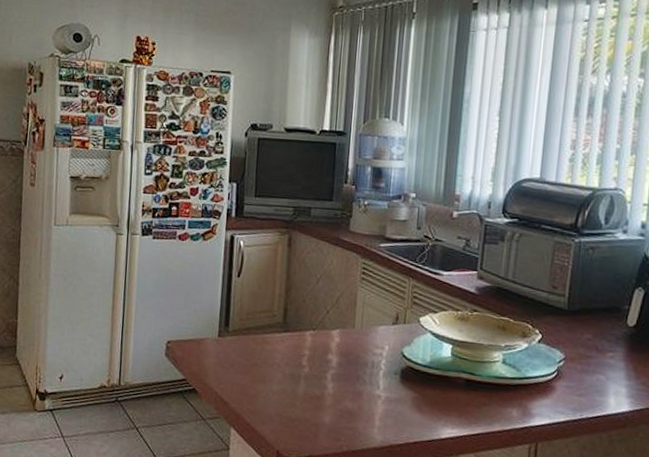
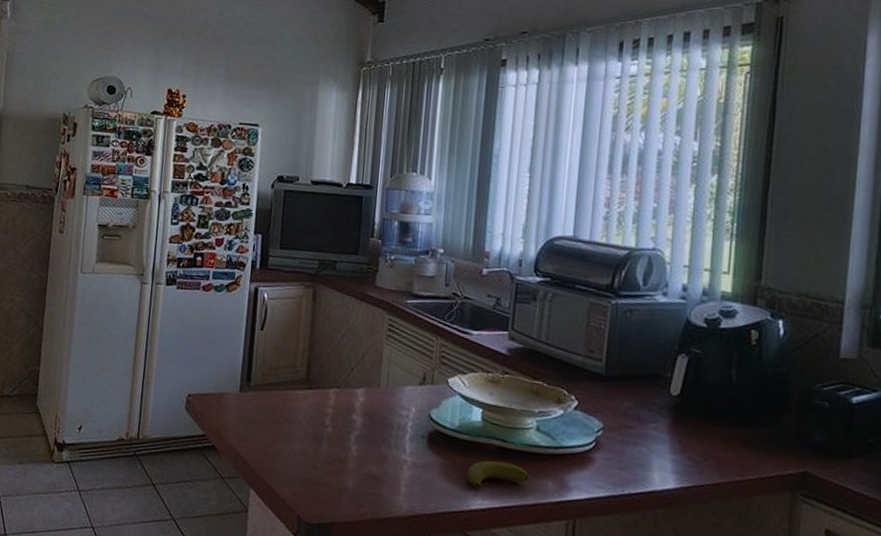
banana: none [437,392,495,420] -> present [466,460,528,490]

